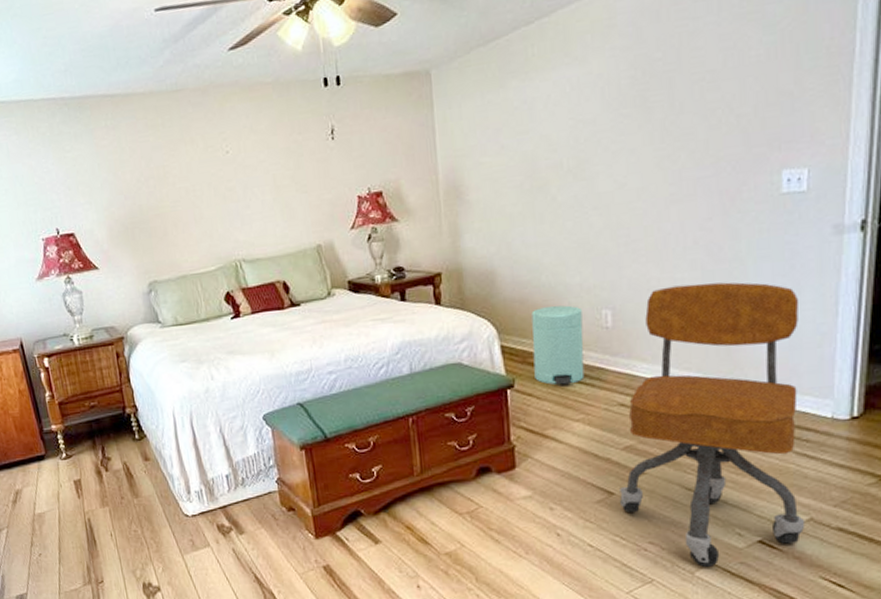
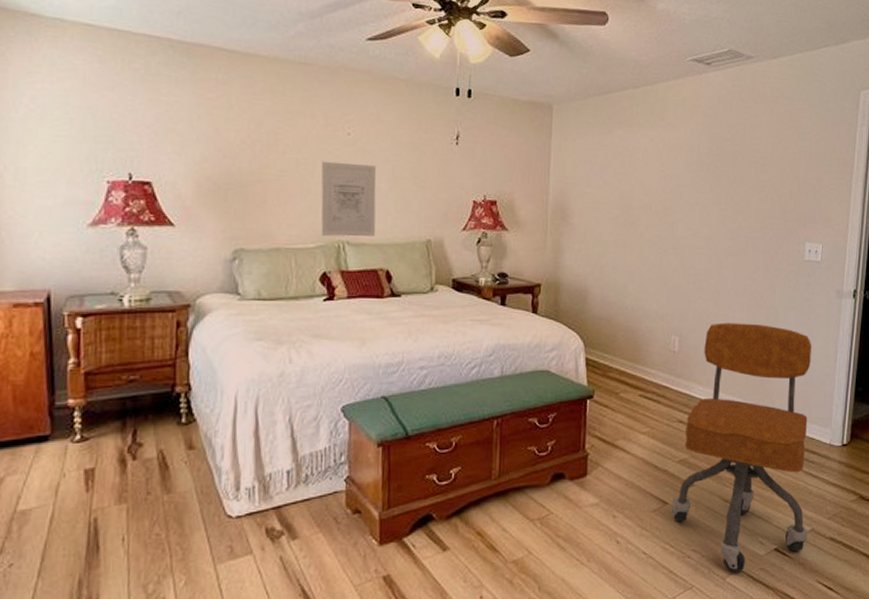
wall art: none [207,179,268,257] -> present [321,161,377,237]
trash can: present [531,305,585,385] -> none [612,328,656,400]

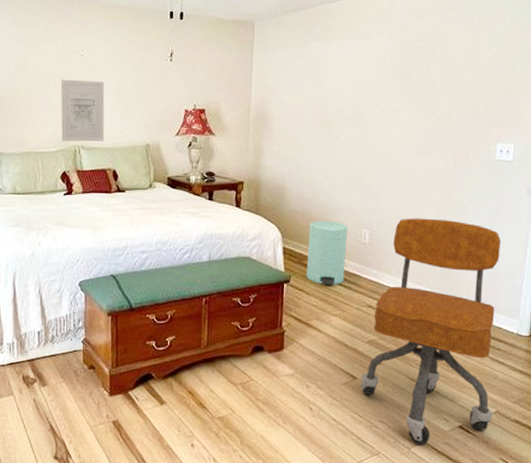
trash can: none [612,328,656,400] -> present [306,221,347,285]

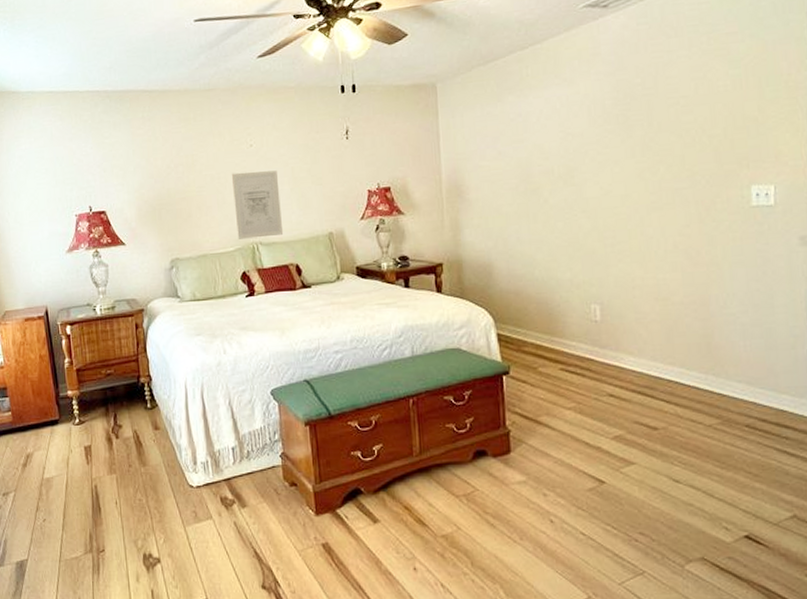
trash can: present [306,221,347,285] -> none [526,298,576,374]
office chair: present [360,218,501,446] -> none [610,284,789,562]

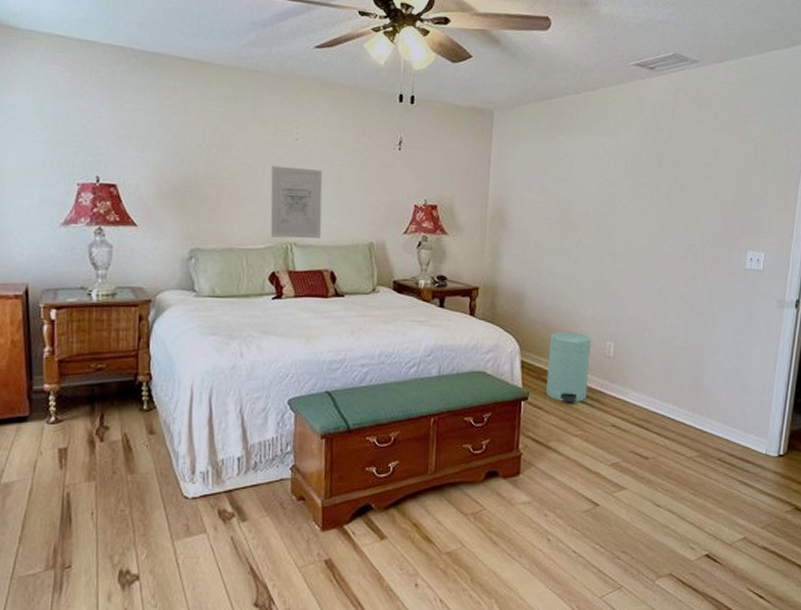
trash can: none [526,298,576,374] -> present [546,332,591,403]

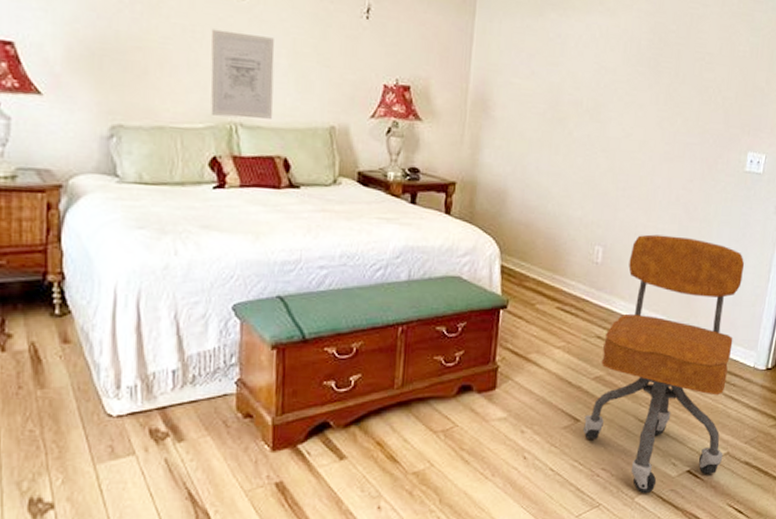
trash can: present [546,332,591,403] -> none [527,234,578,312]
office chair: none [602,329,751,577] -> present [582,234,745,494]

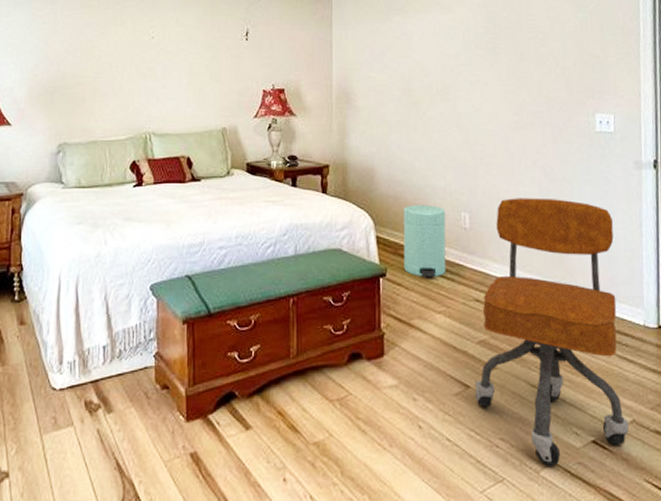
wall art: present [210,29,275,119] -> none [130,62,178,128]
trash can: none [527,234,578,312] -> present [403,205,446,278]

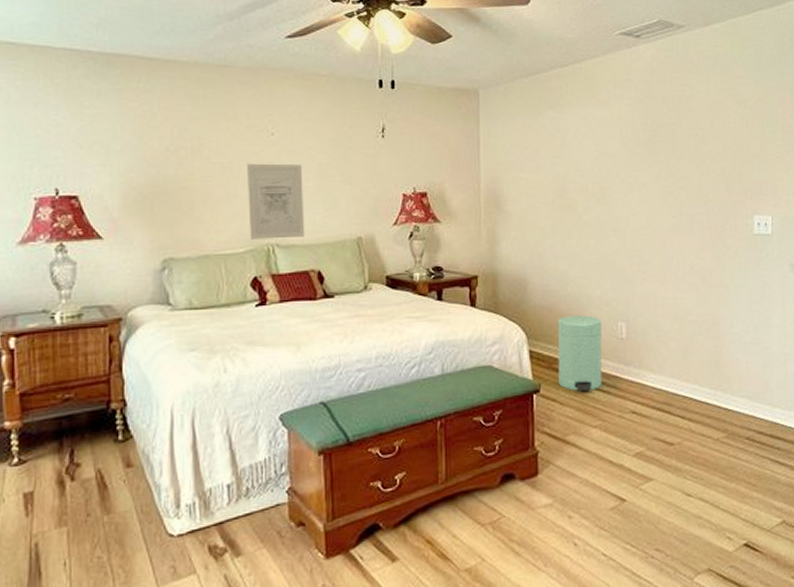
wall art: none [130,62,178,128] -> present [246,163,305,240]
office chair: present [474,198,630,467] -> none [630,304,780,573]

